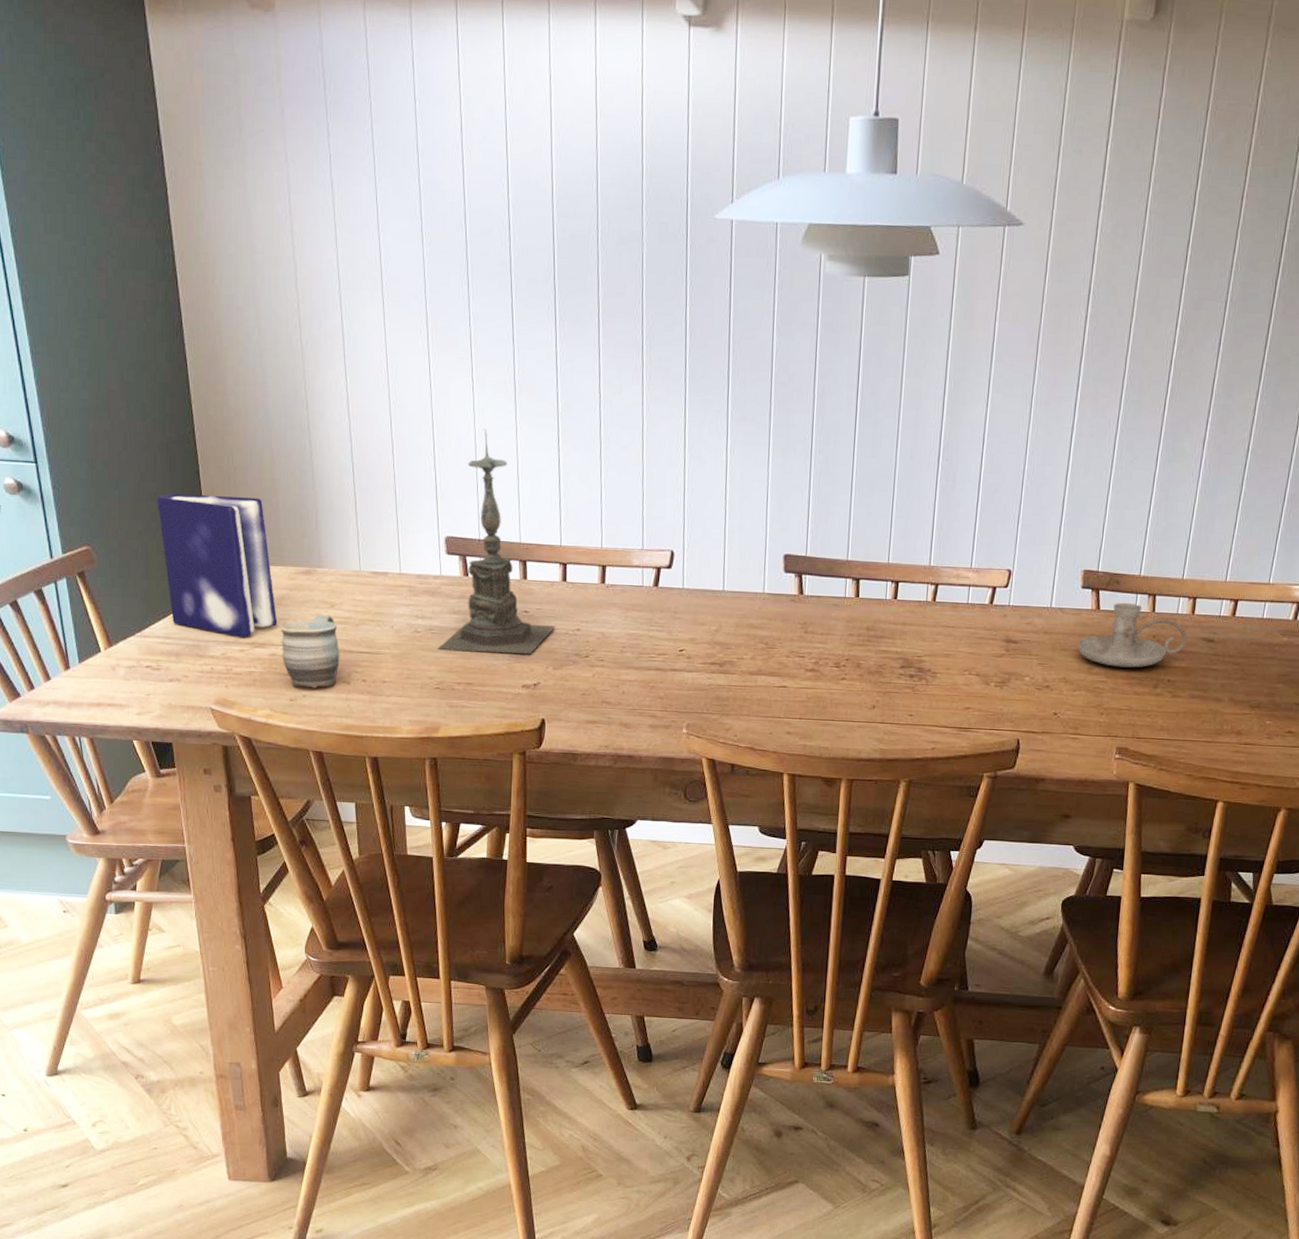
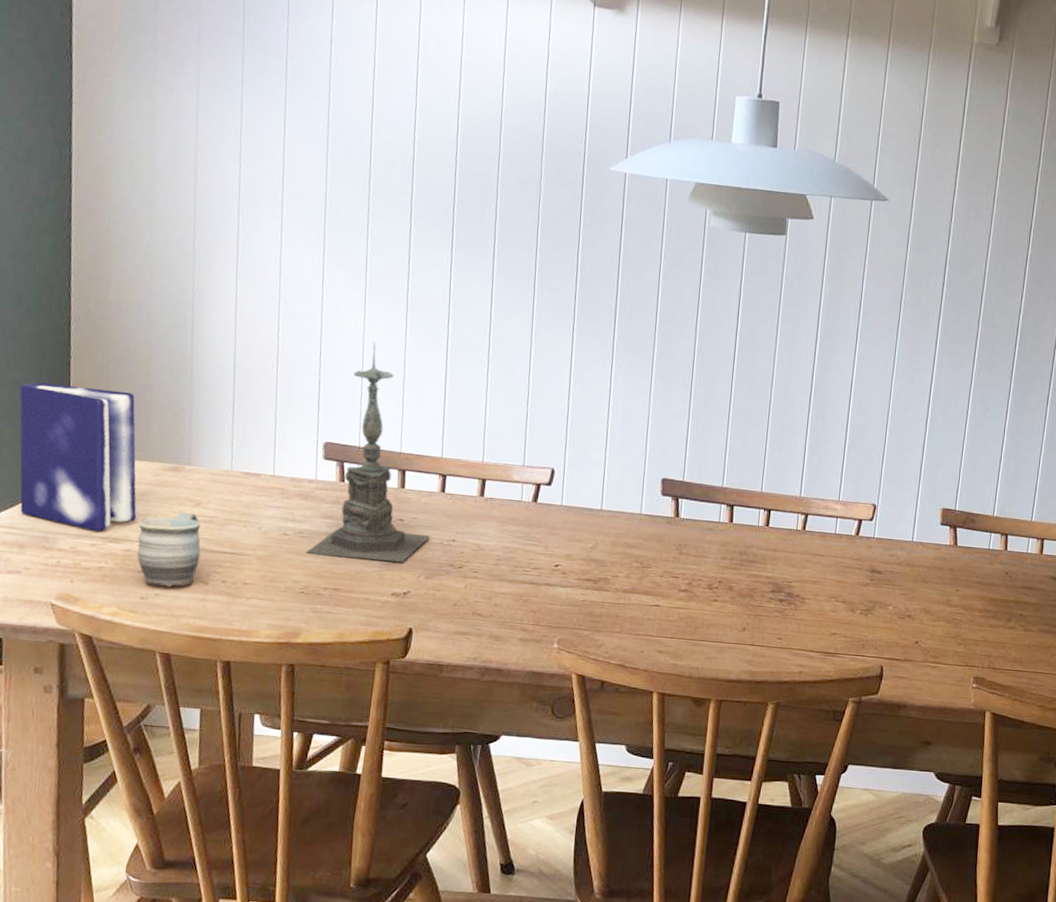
candle holder: present [1077,602,1187,668] -> none [936,540,1036,602]

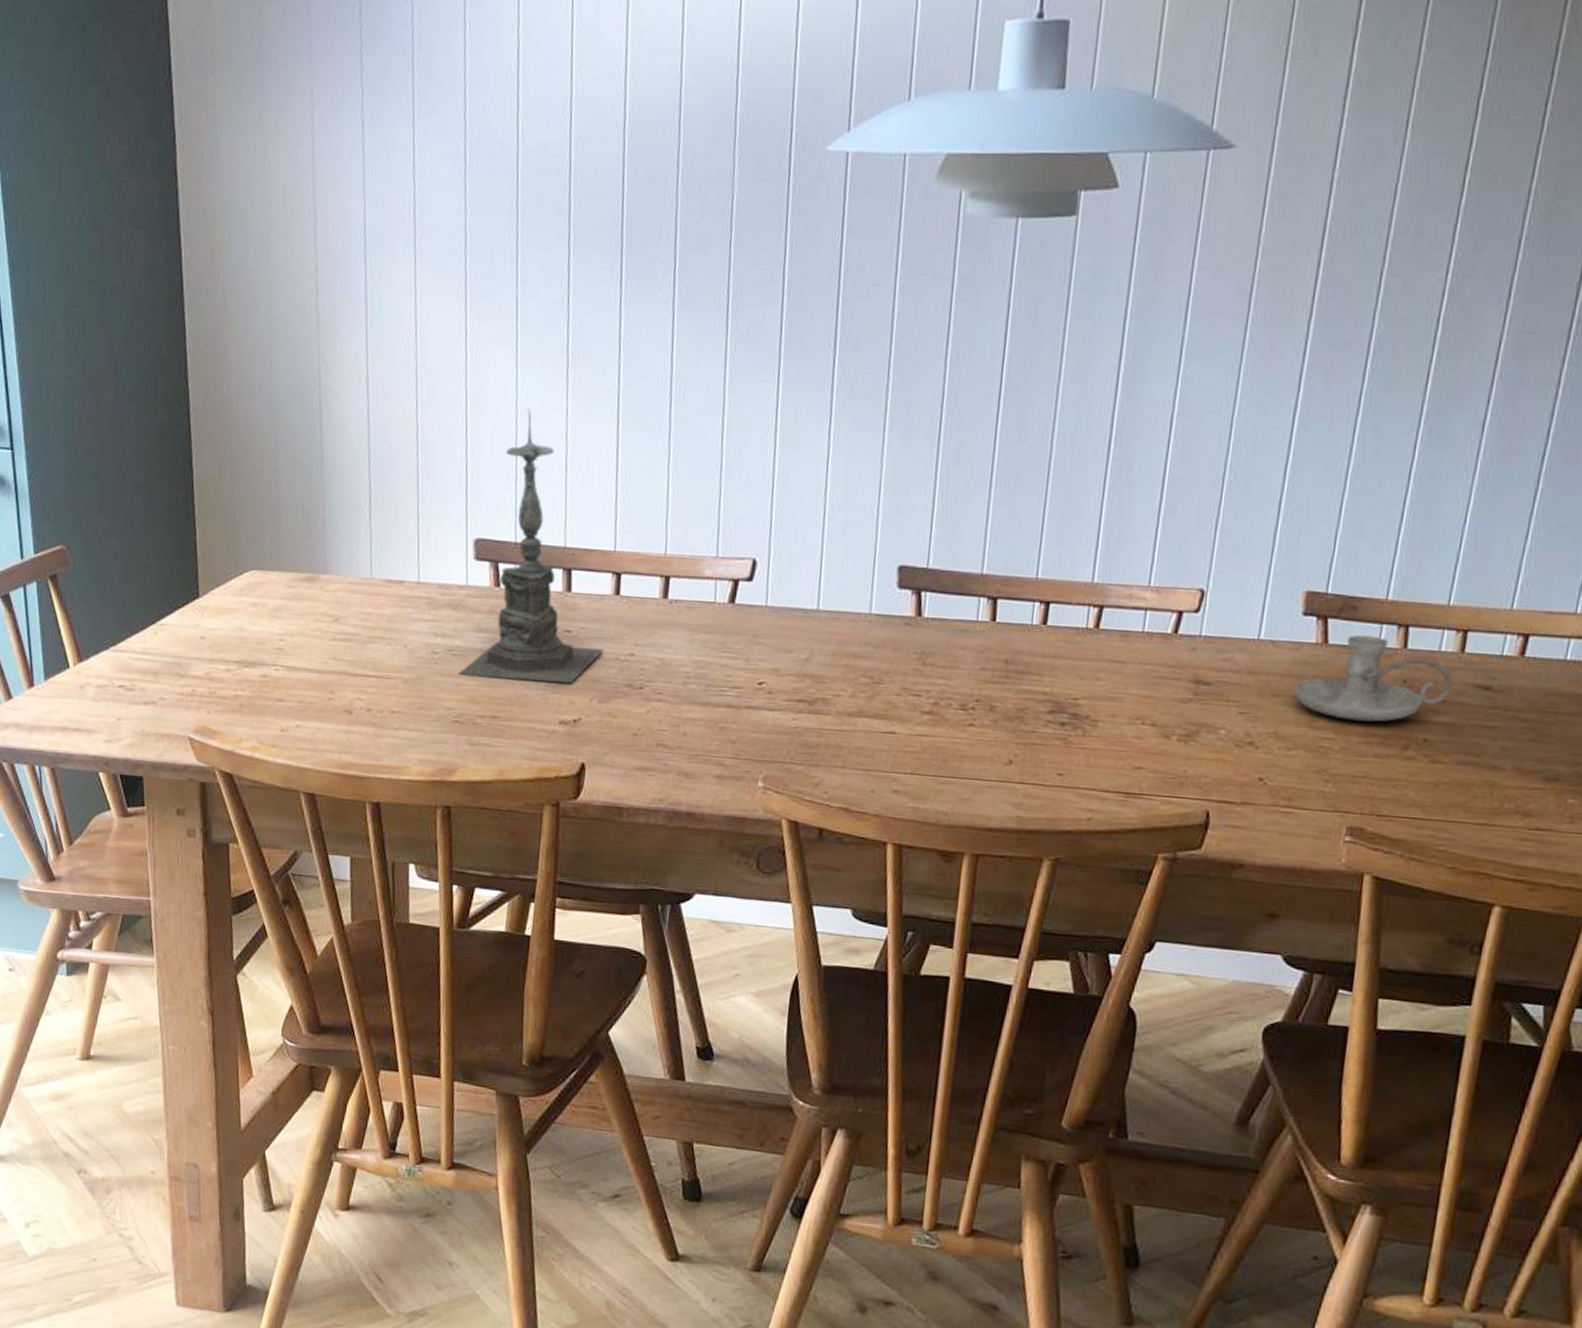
book: present [19,382,137,532] -> none [142,484,272,655]
mug: present [137,512,201,587] -> none [274,629,342,718]
candle holder: none [936,540,1036,602] -> present [1294,634,1453,722]

